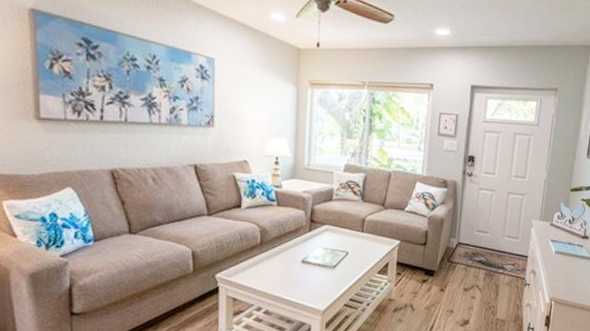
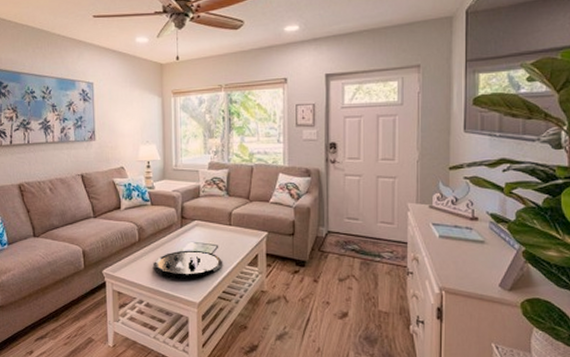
decorative tray: none [275,255,353,286] -> present [152,250,223,279]

